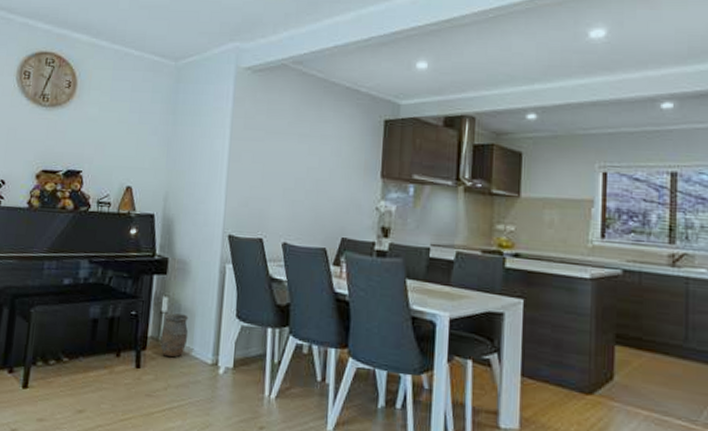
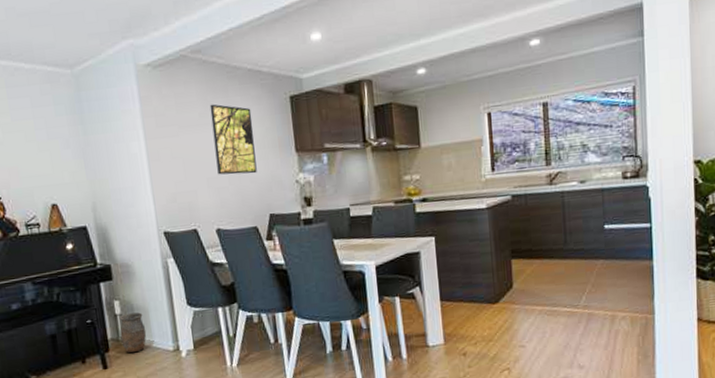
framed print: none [296,115,342,193] -> present [210,104,257,175]

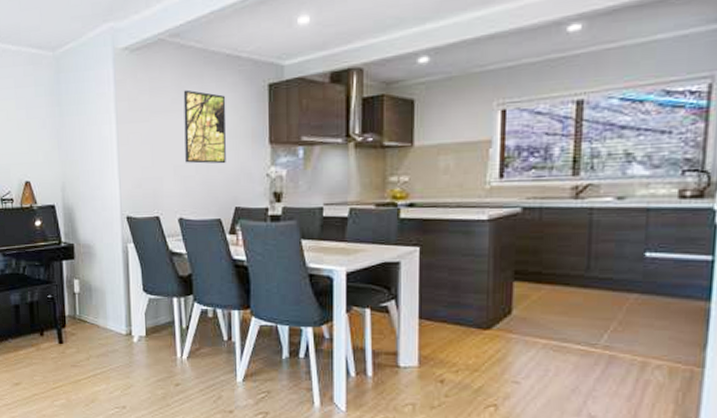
vase: present [119,312,147,354] -> none [77,293,102,332]

